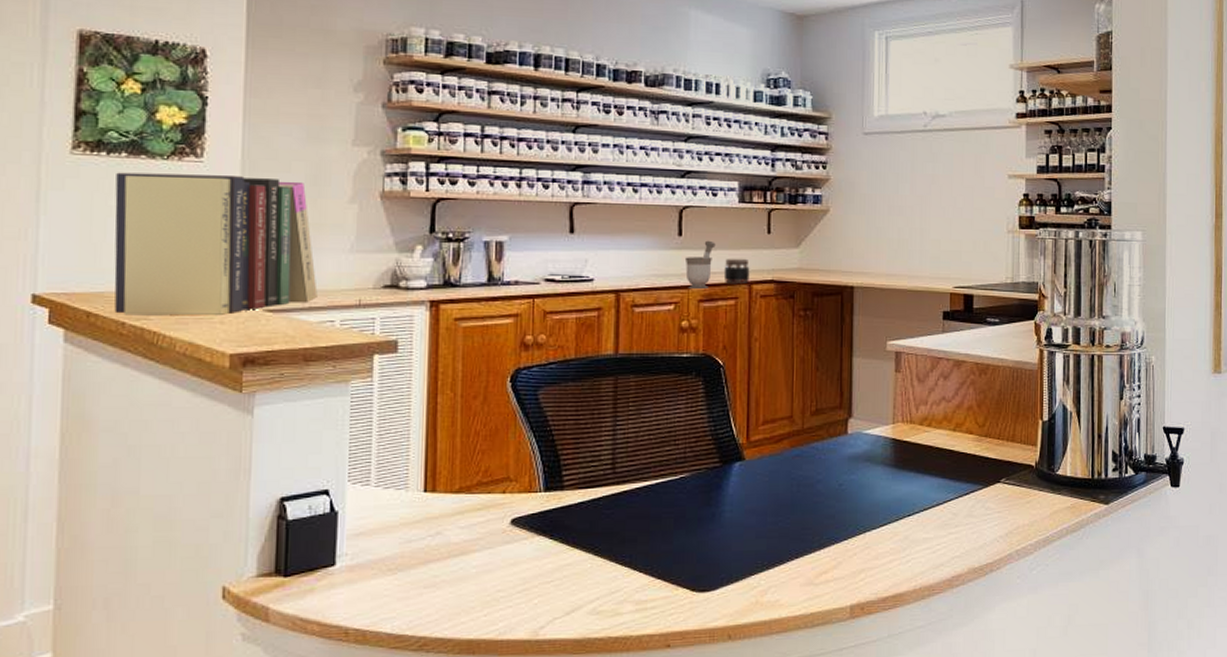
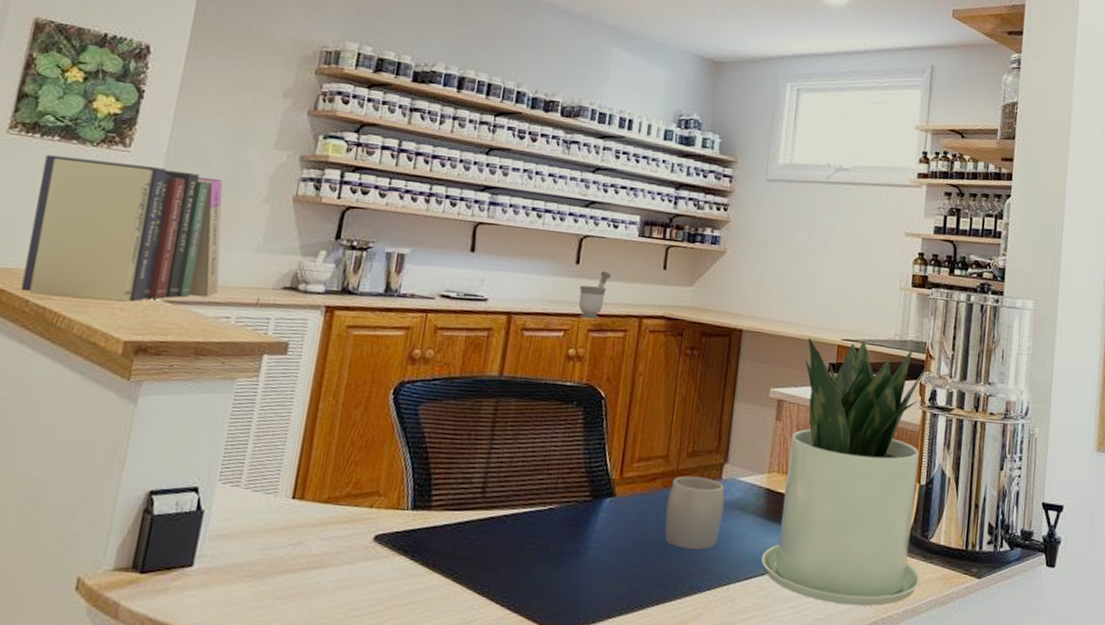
jar: present [723,258,750,285] -> none [615,290,642,318]
mug: none [795,433,853,504] -> present [664,476,725,550]
planter: none [893,286,1051,541] -> present [761,337,930,606]

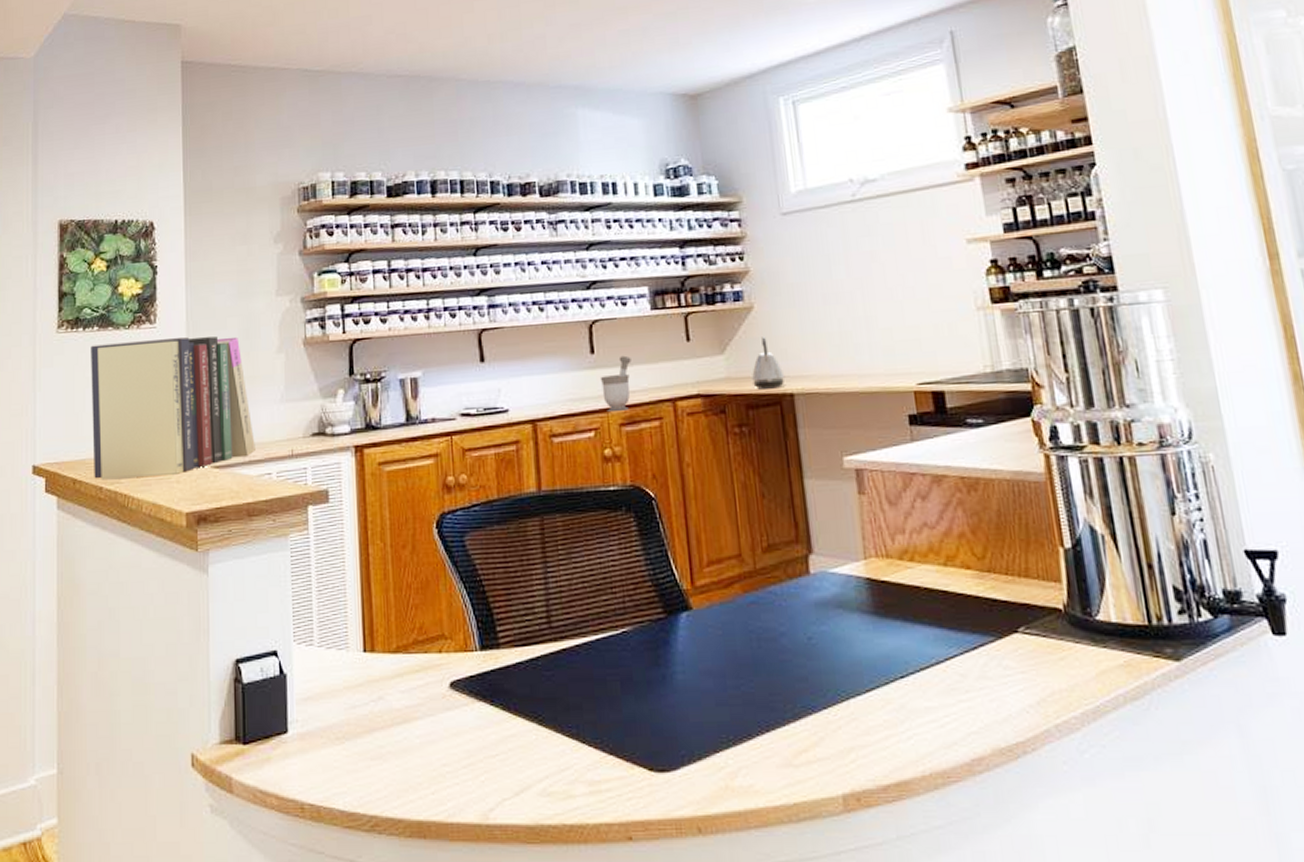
mug: present [664,476,725,550] -> none [751,574,823,662]
kettle: none [710,278,739,323] -> present [751,336,785,390]
planter: present [761,337,930,606] -> none [874,379,1097,712]

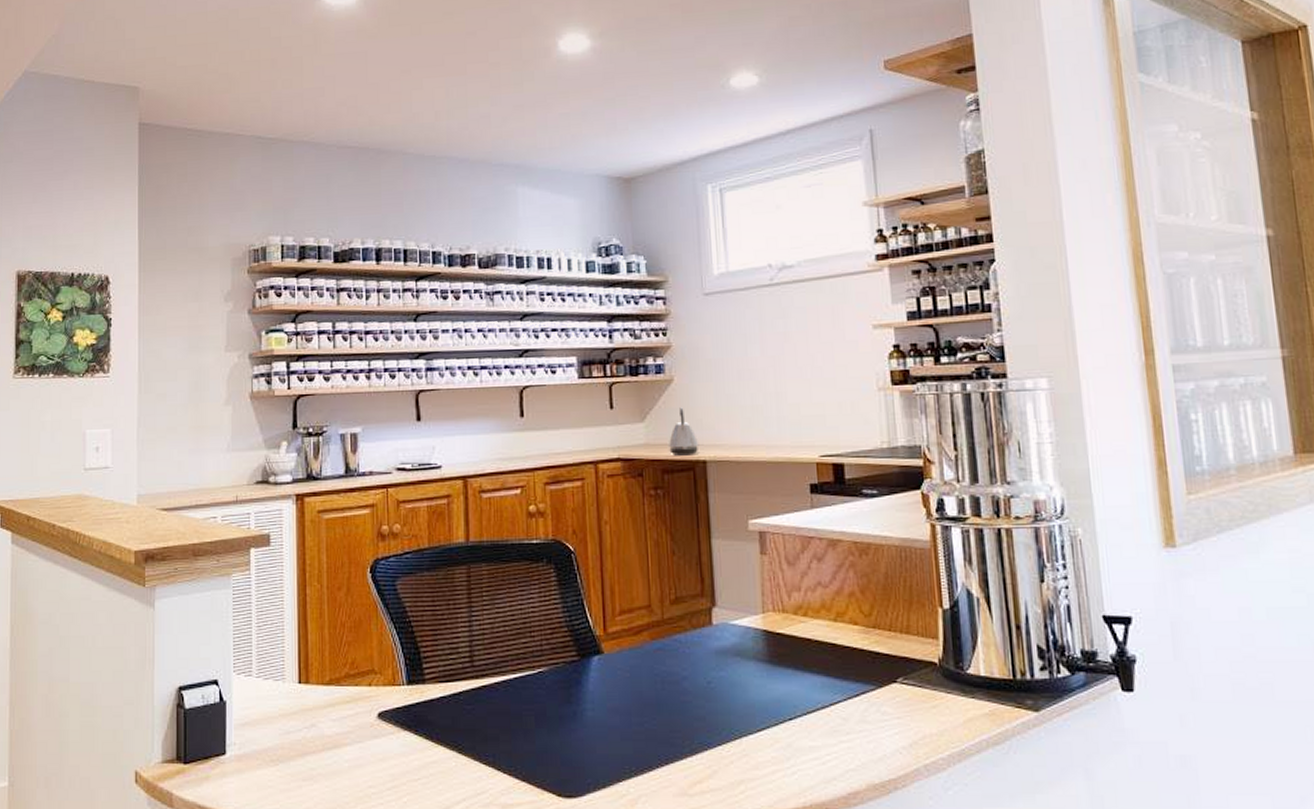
books: present [91,336,256,480] -> none [45,387,202,518]
mortar and pestle: present [600,355,631,413] -> none [528,420,558,472]

